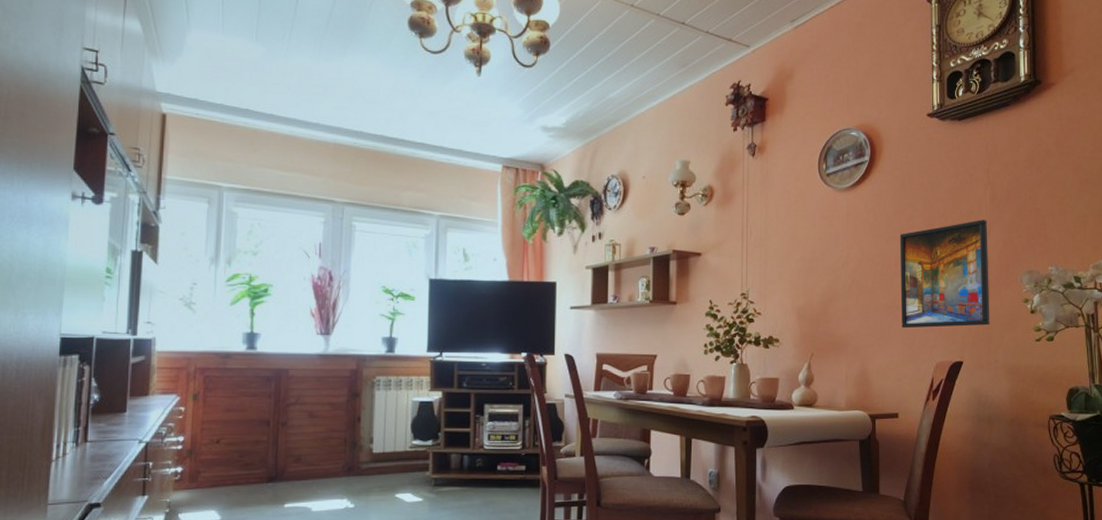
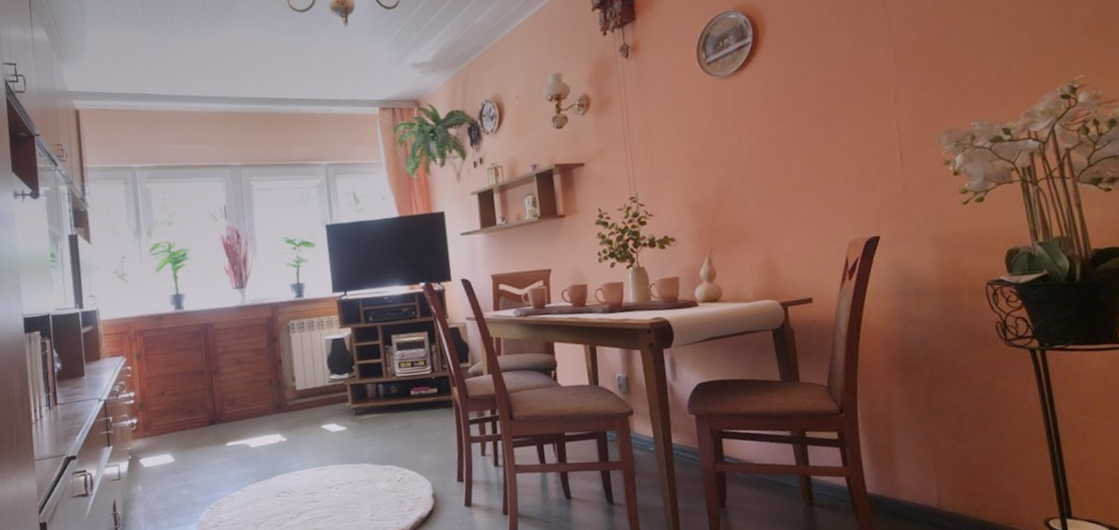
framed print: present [899,220,990,329] -> none [794,83,907,210]

